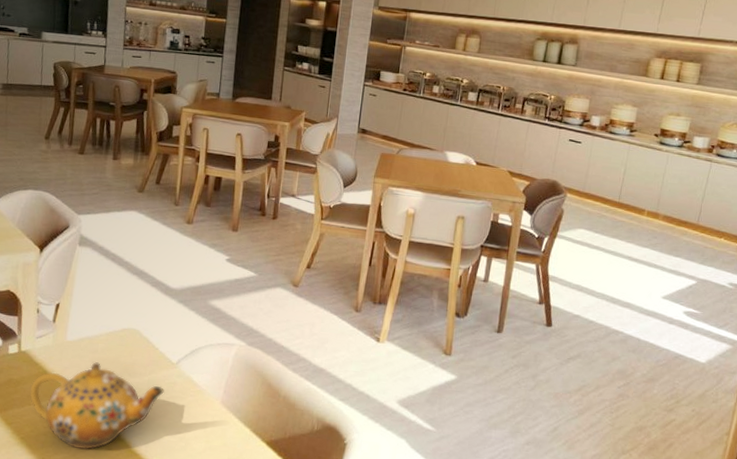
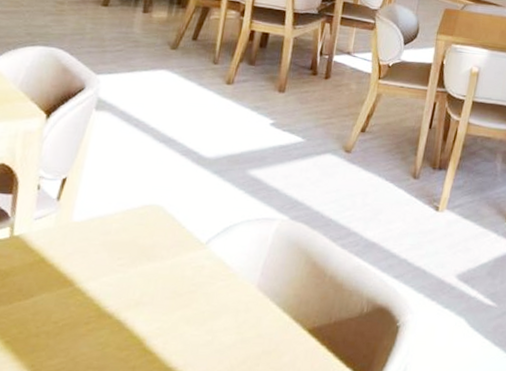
teapot: present [29,362,164,450] -> none [20,246,190,352]

